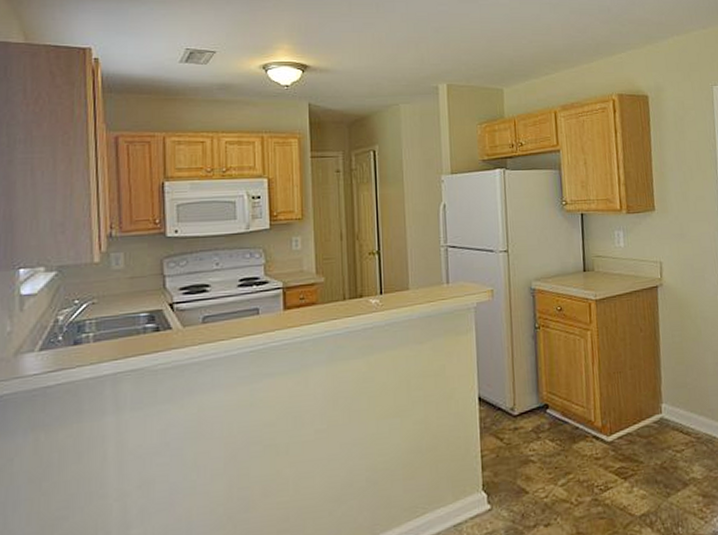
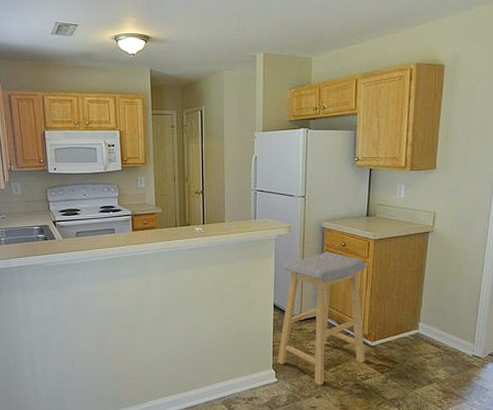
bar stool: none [487,319,602,508] -> present [277,251,367,386]

